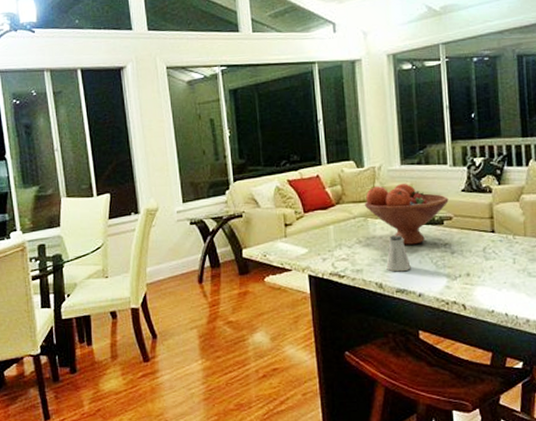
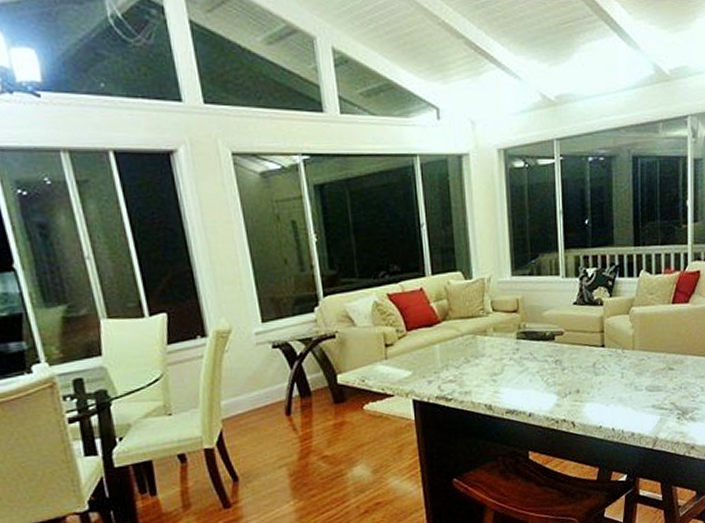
fruit bowl: present [364,183,449,245] -> none [472,296,560,363]
saltshaker: present [386,235,411,272] -> none [496,353,521,392]

